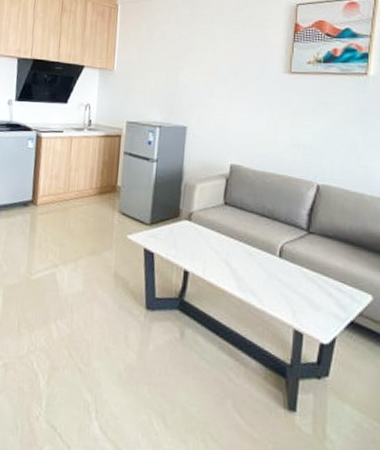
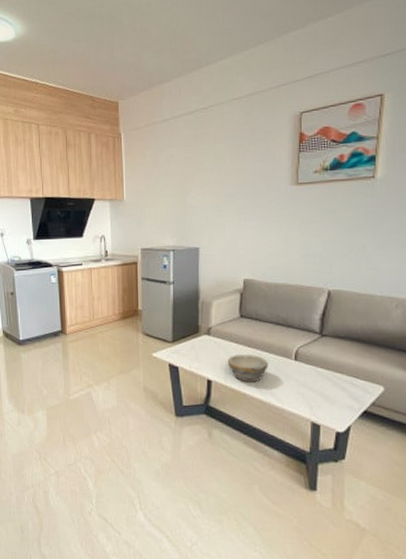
bowl: none [207,245,251,278] -> present [227,355,268,382]

